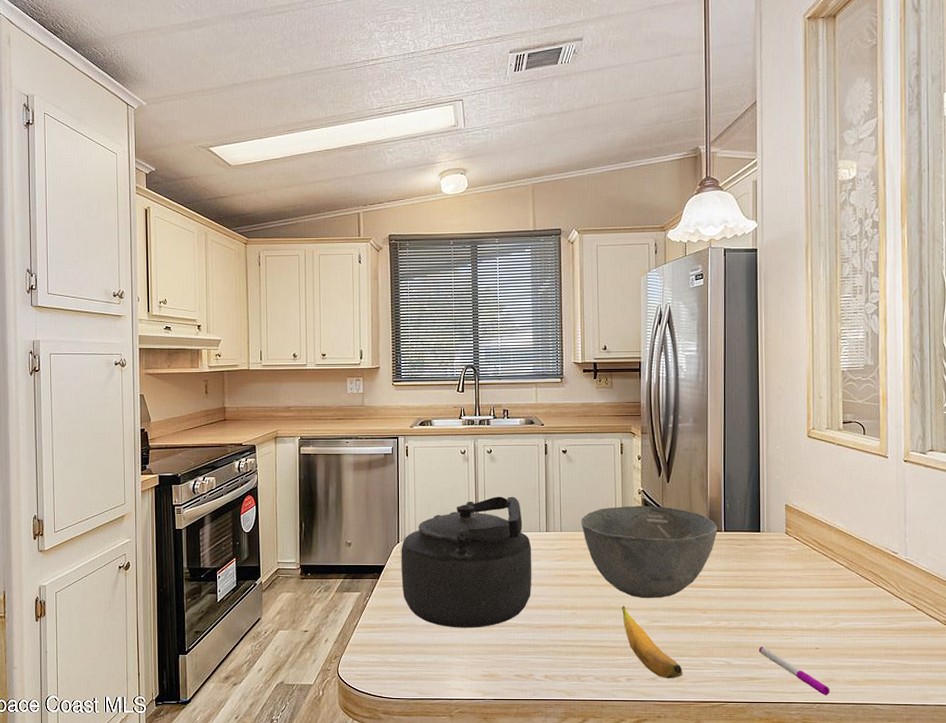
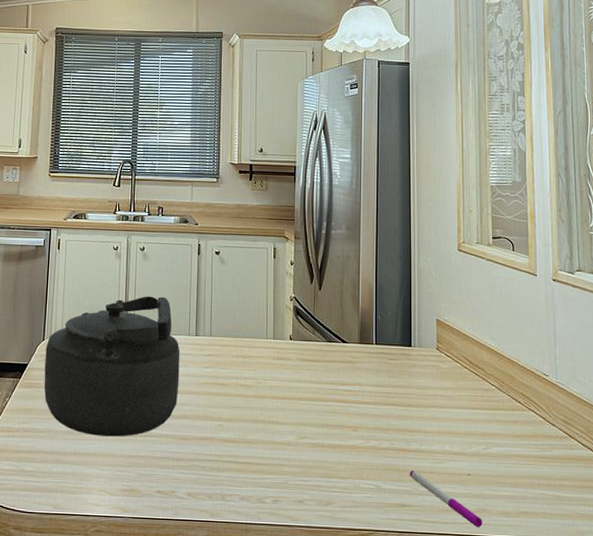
bowl: present [581,505,717,599] -> none [231,312,369,413]
banana: present [622,606,683,678] -> none [270,419,331,502]

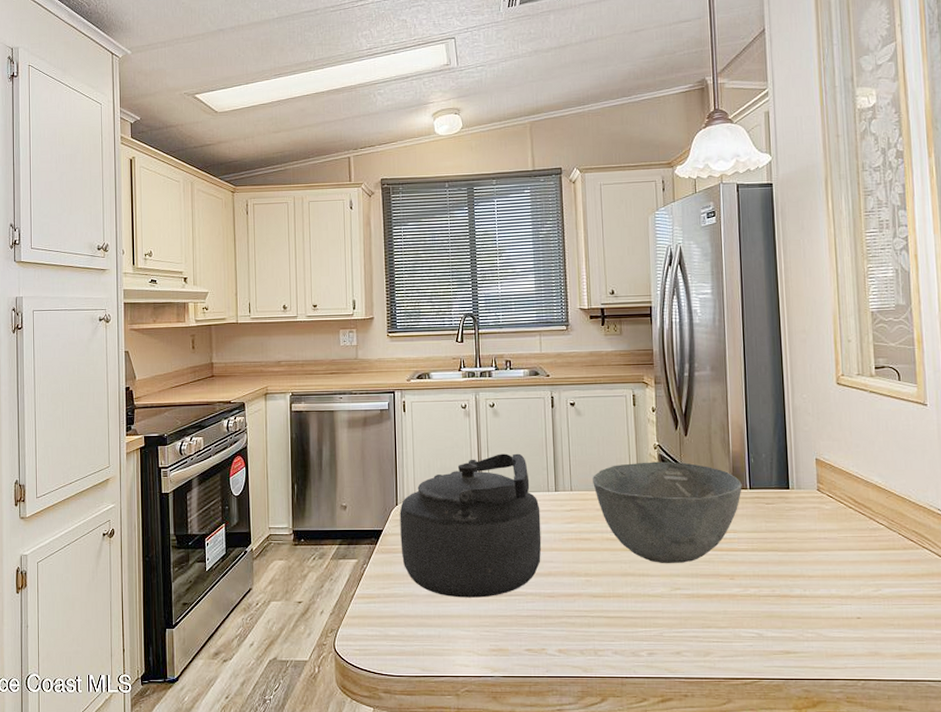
bowl: none [231,312,369,413] -> present [593,461,742,564]
pen: present [409,470,483,528] -> none [793,617,876,672]

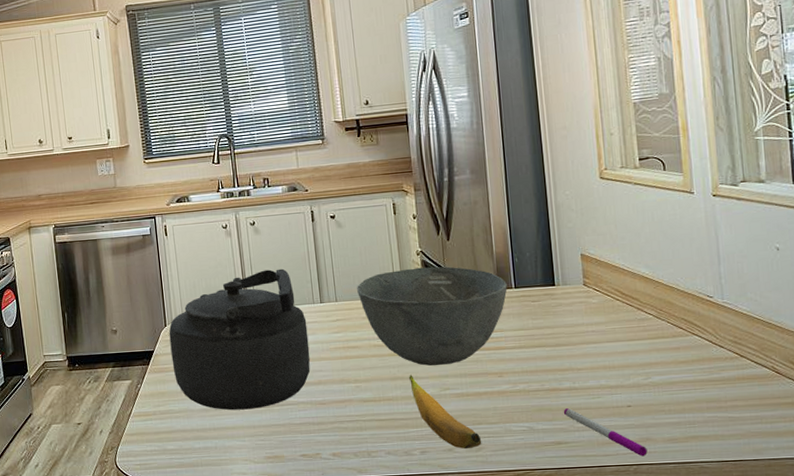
banana: none [640,572,711,652] -> present [409,375,482,449]
pen: none [793,617,876,672] -> present [563,408,648,457]

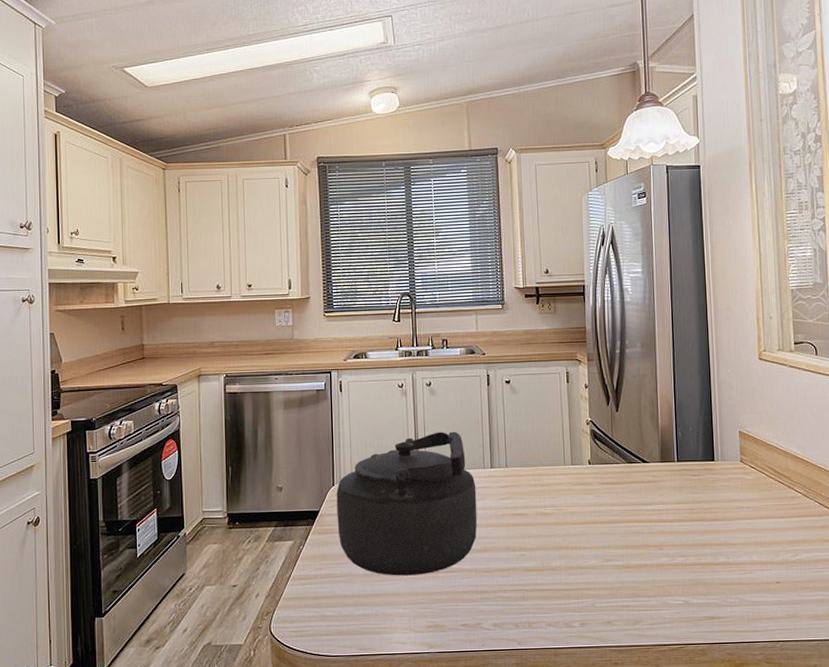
bowl: present [357,266,507,366] -> none [527,437,670,537]
banana: present [409,375,482,449] -> none [573,545,640,621]
pen: present [563,408,648,457] -> none [717,583,793,633]

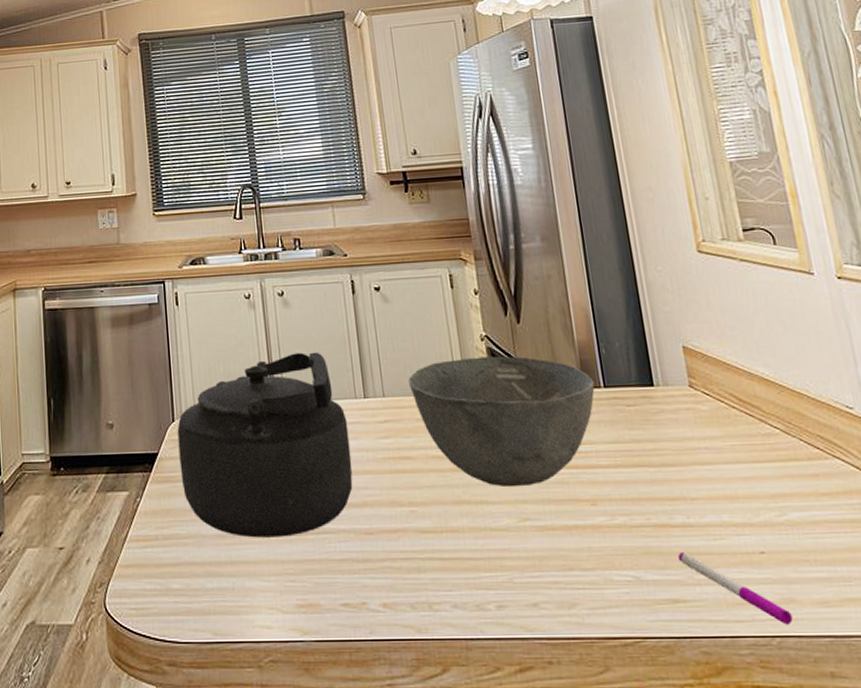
bowl: none [527,437,670,537] -> present [408,356,595,488]
pen: none [717,583,793,633] -> present [677,552,793,625]

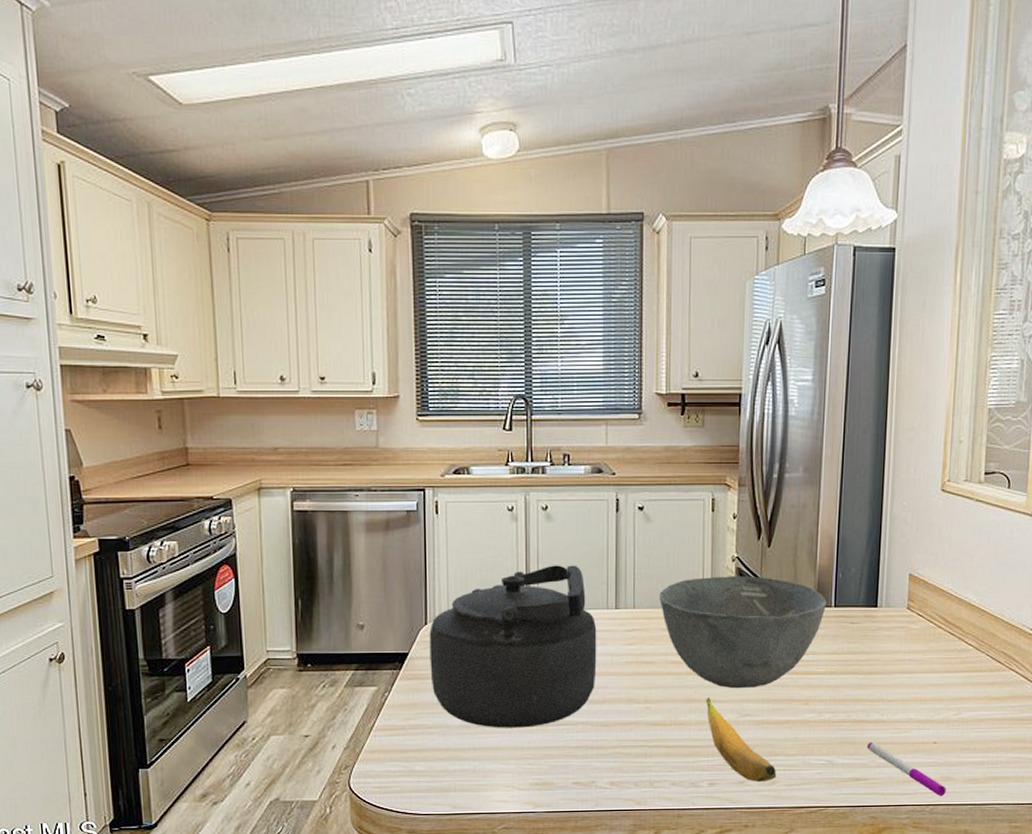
banana: none [478,498,576,604] -> present [707,697,777,782]

